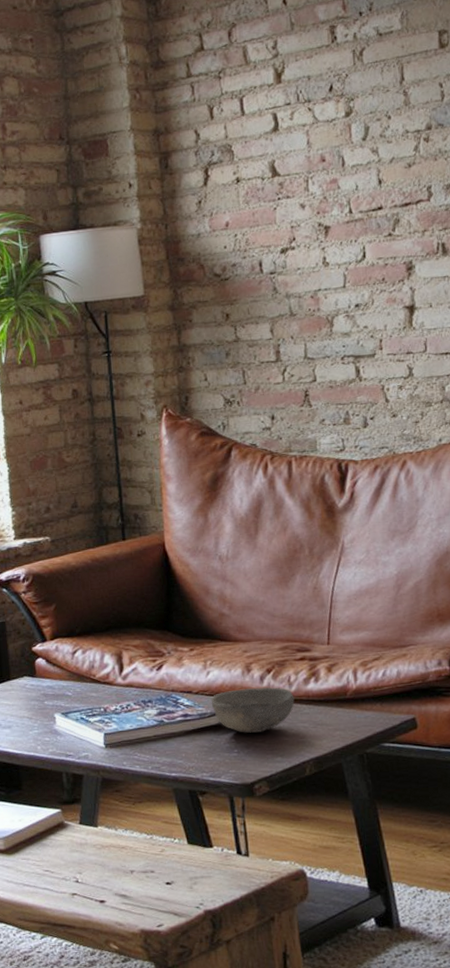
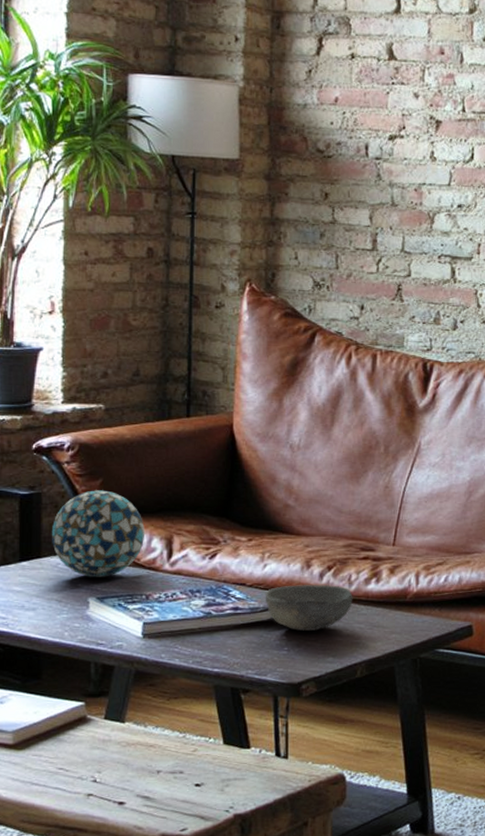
decorative ball: none [17,614,97,695] -> present [51,490,145,577]

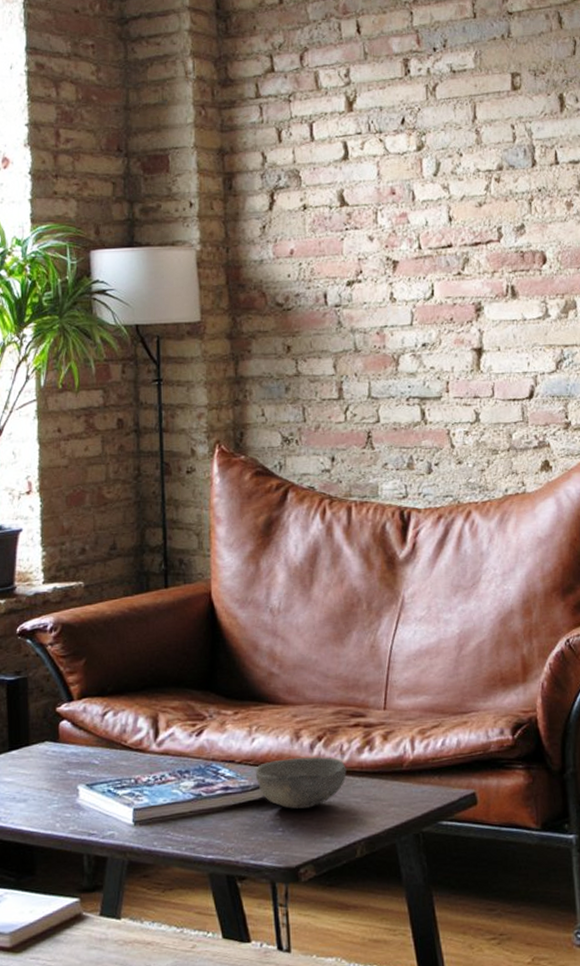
decorative ball: present [51,490,145,577] -> none [38,670,130,763]

